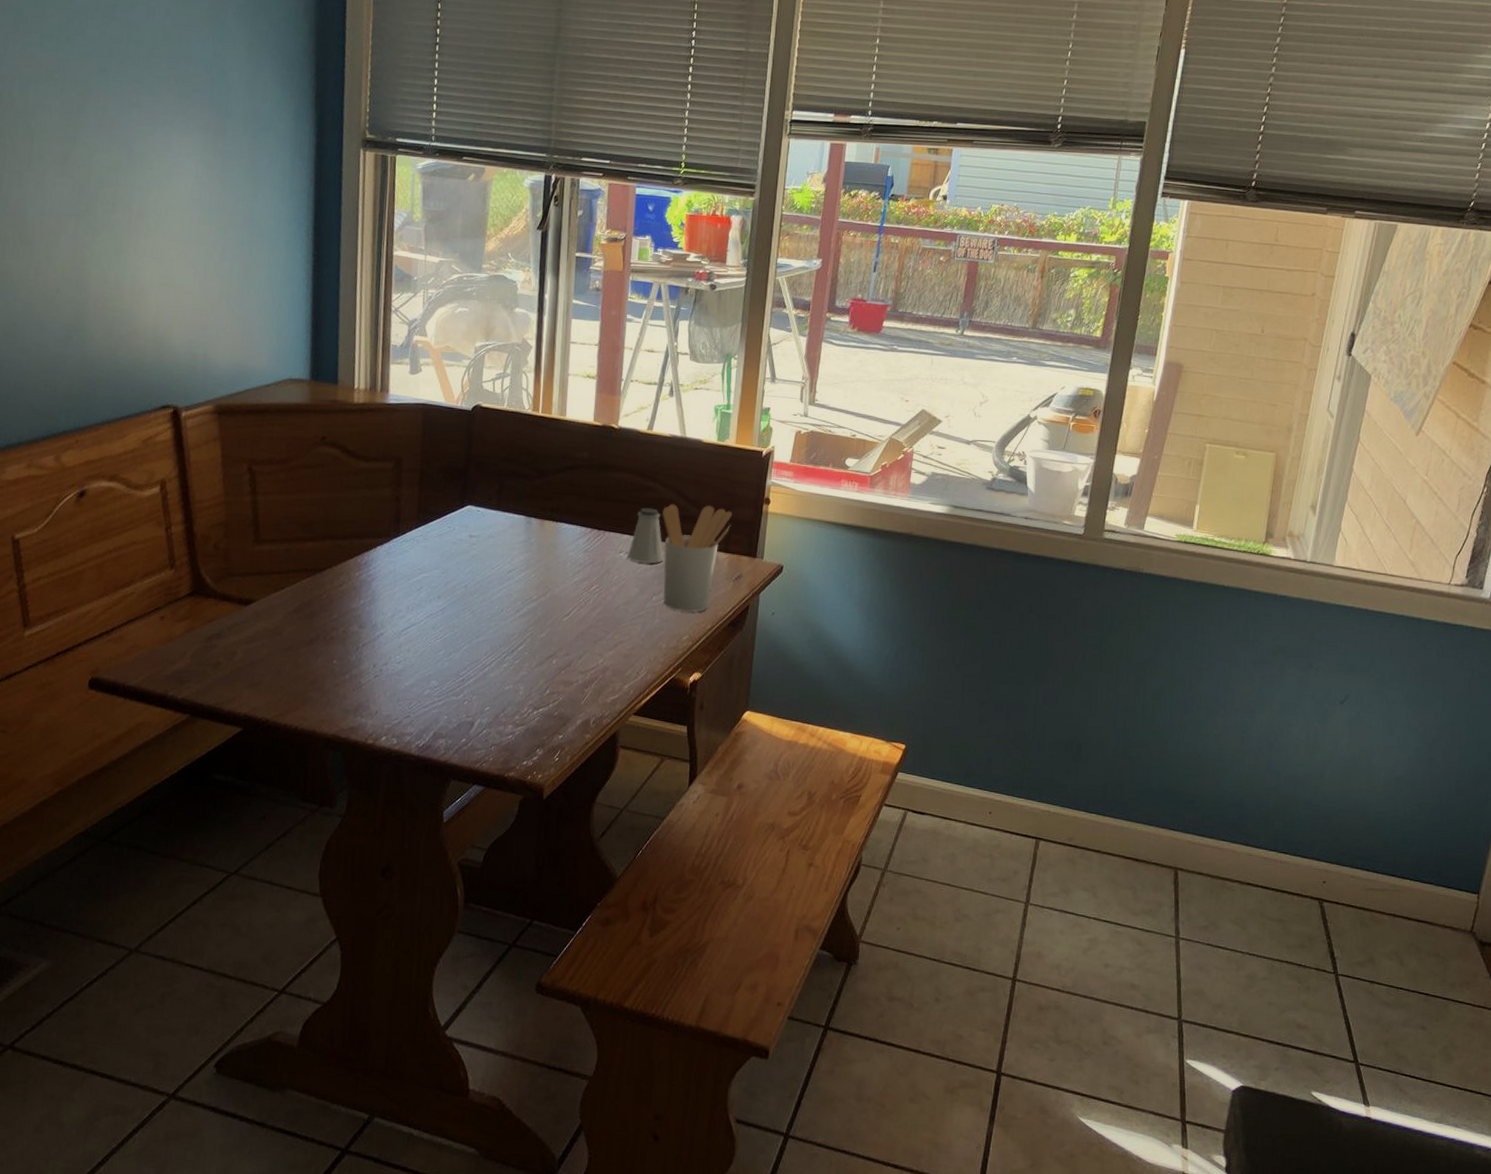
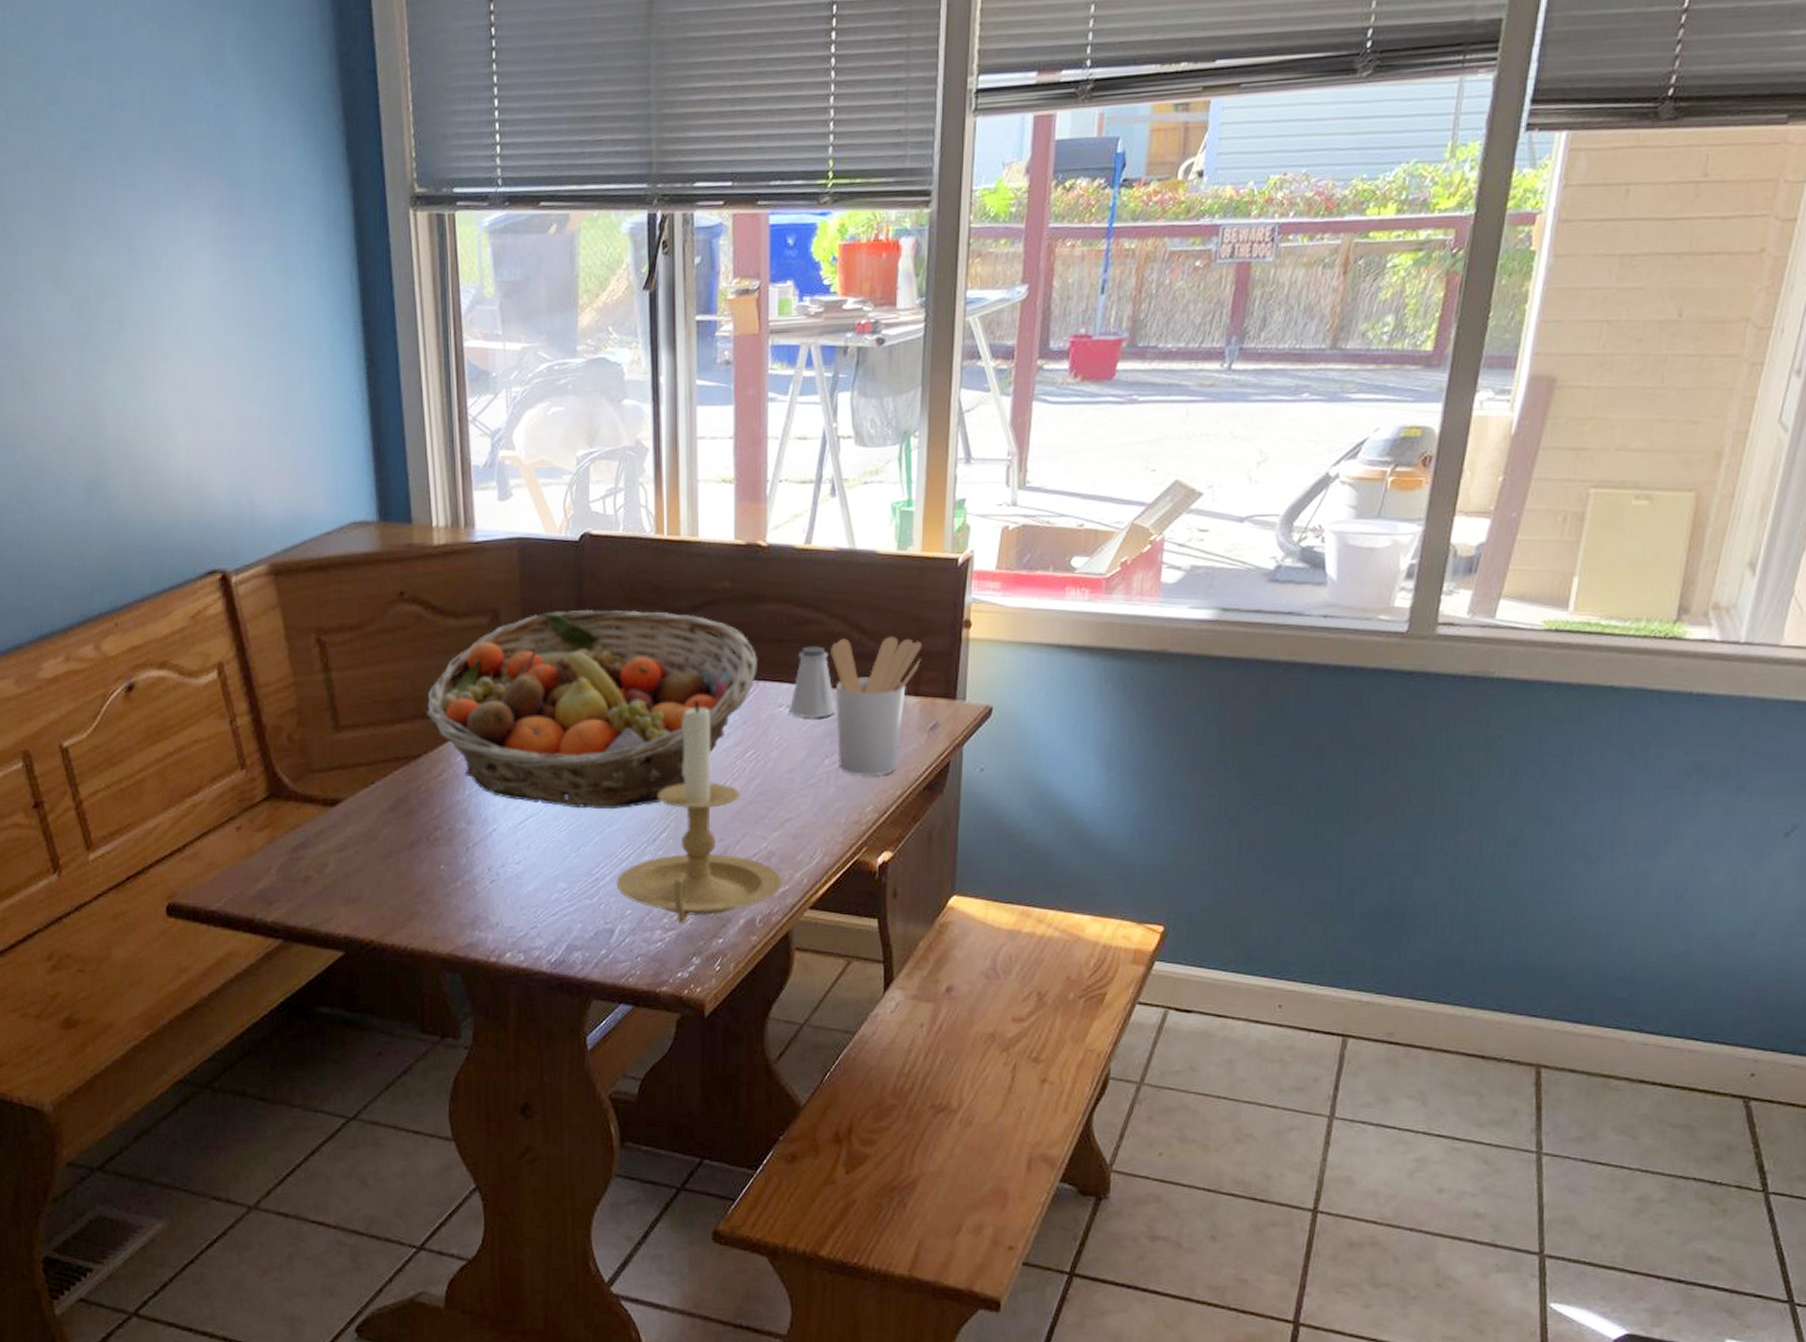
fruit basket: none [334,463,605,625] -> present [426,609,757,810]
candle holder: none [479,542,613,721] -> present [616,700,781,923]

